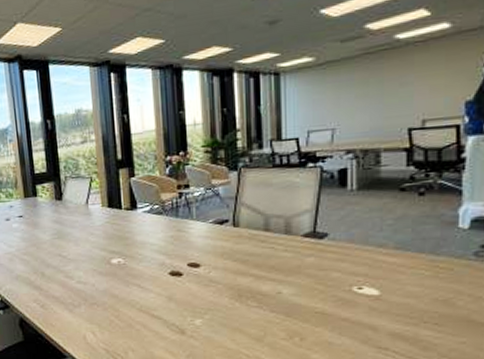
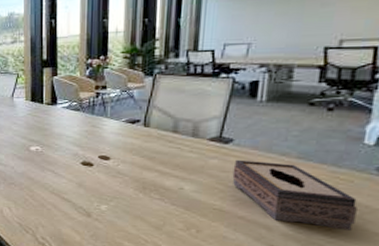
tissue box: none [331,255,460,323] -> present [232,159,357,230]

